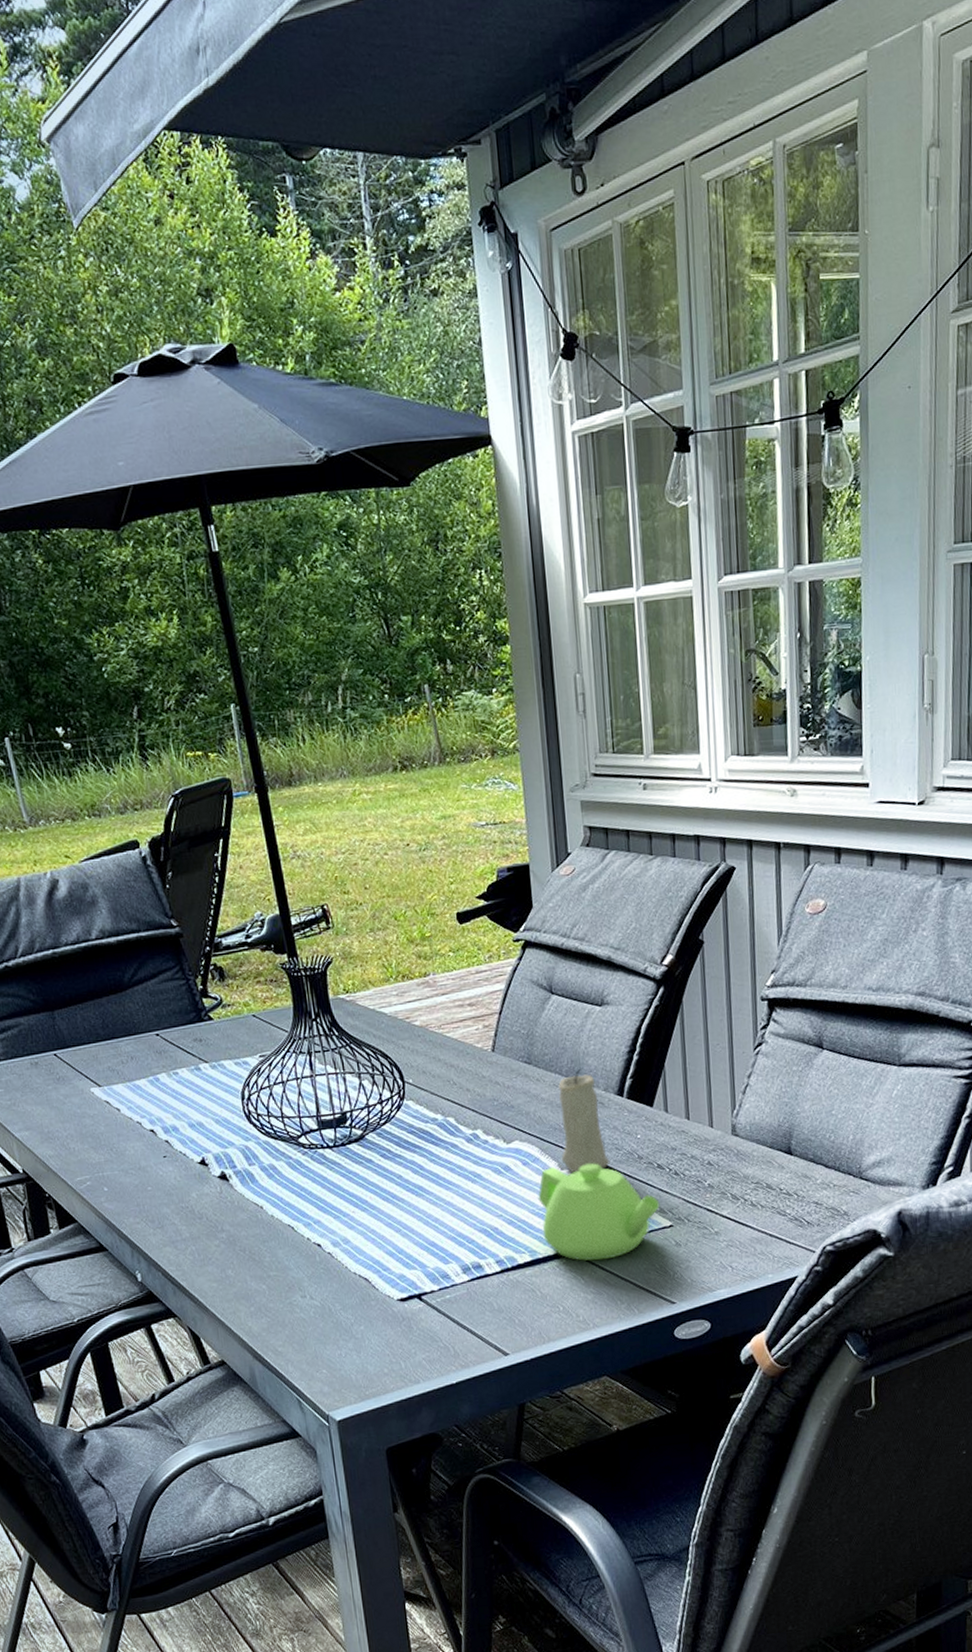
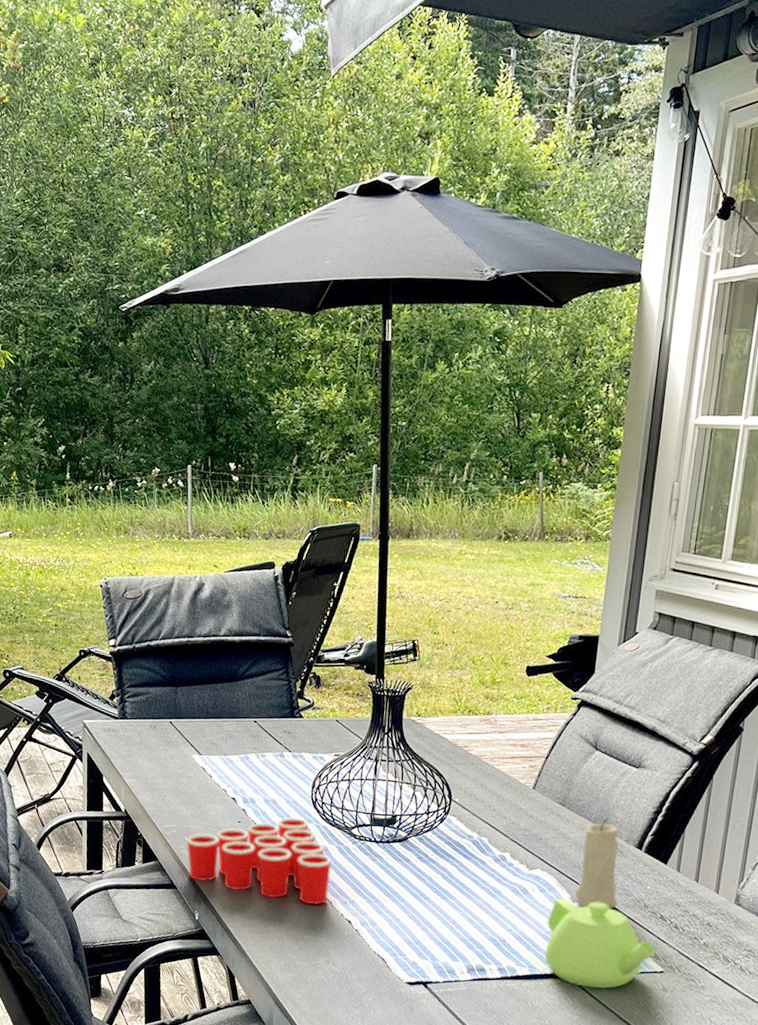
cup: none [106,1137,288,1239] -> present [186,817,332,905]

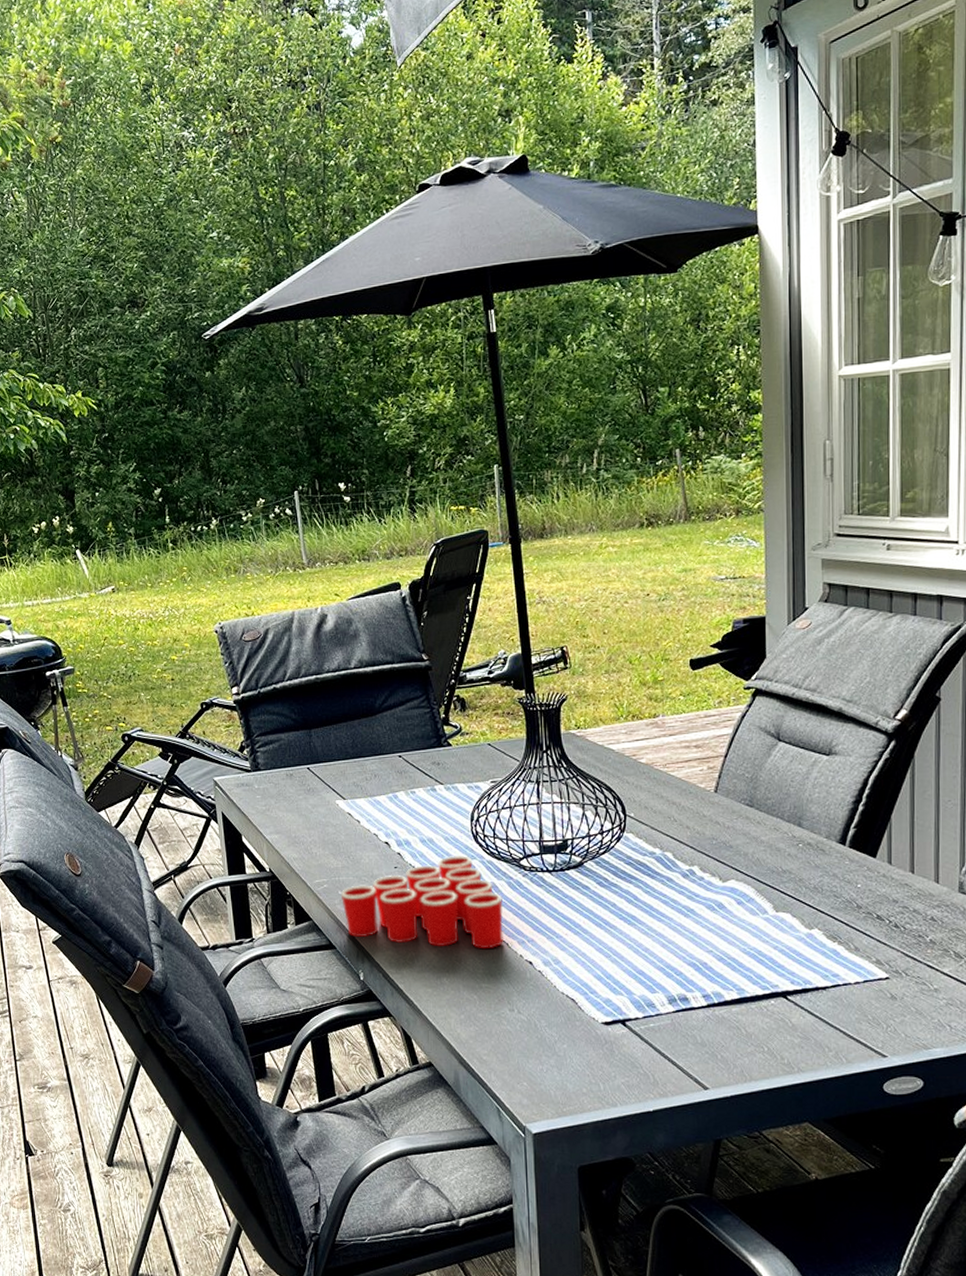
teapot: present [544,897,656,989] -> none [750,908,877,1005]
candle: present [574,818,619,909] -> none [776,814,827,916]

